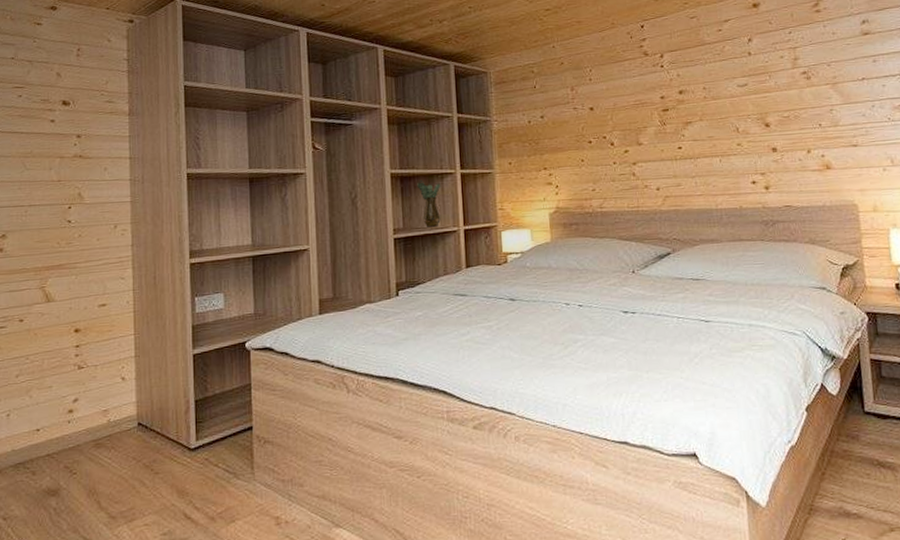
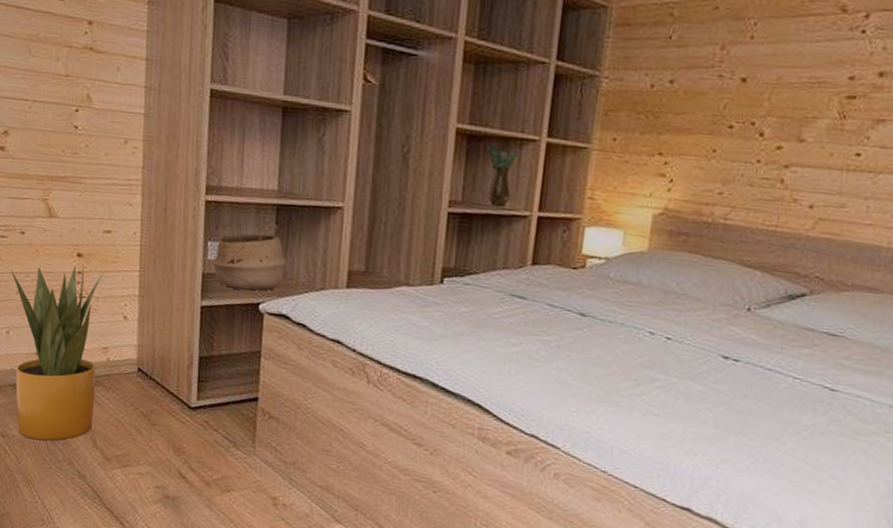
planter: none [11,338,102,516] -> present [11,264,105,441]
woven basket: none [199,272,266,334] -> present [211,223,287,291]

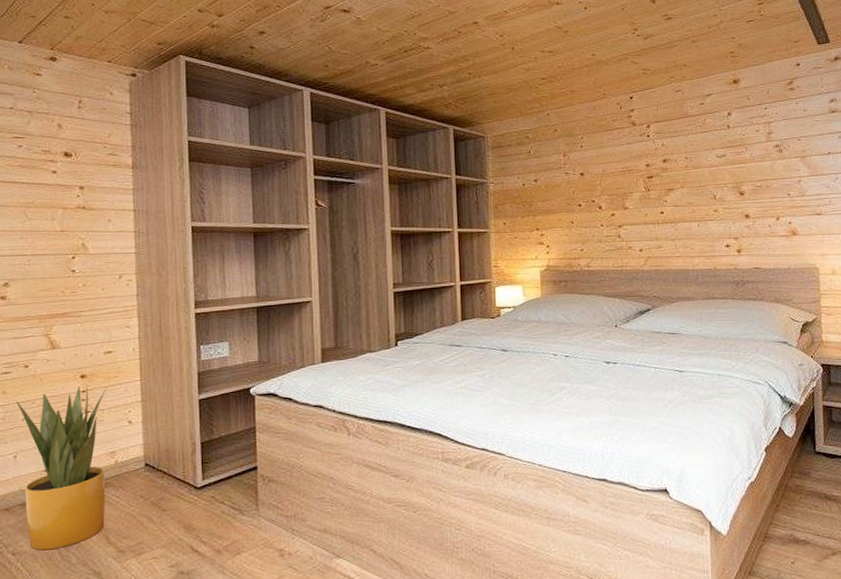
woven basket: present [211,223,287,291] -> none [204,322,270,380]
vase: present [487,142,517,207] -> none [416,237,438,282]

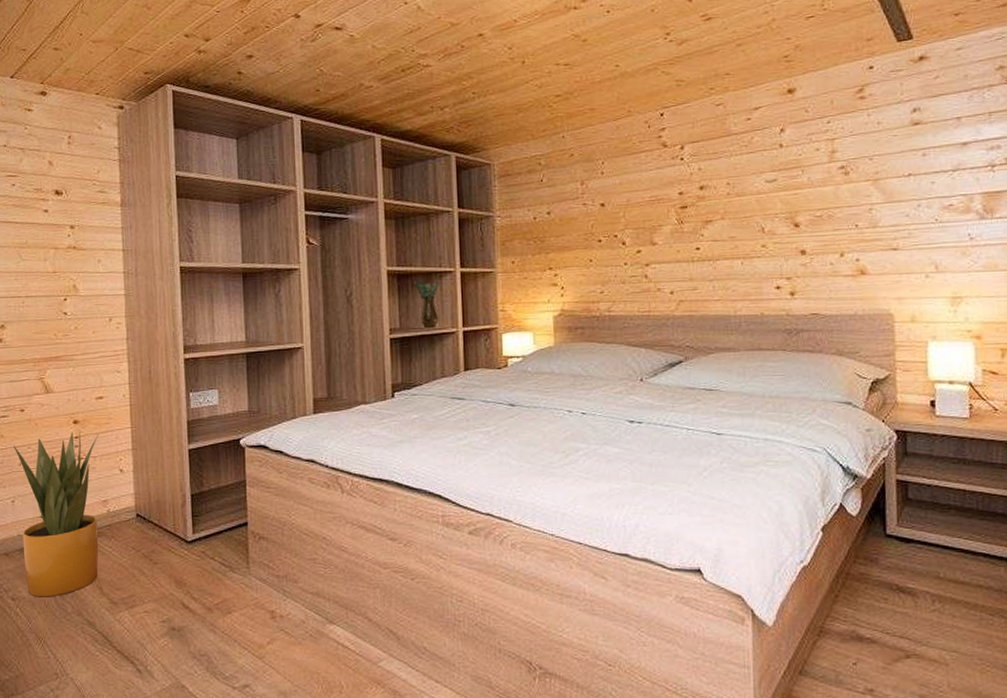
vase: none [416,237,438,282] -> present [414,278,439,328]

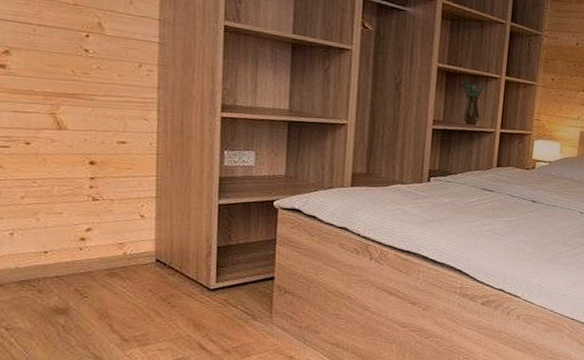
planter: present [13,430,100,597] -> none [15,171,120,330]

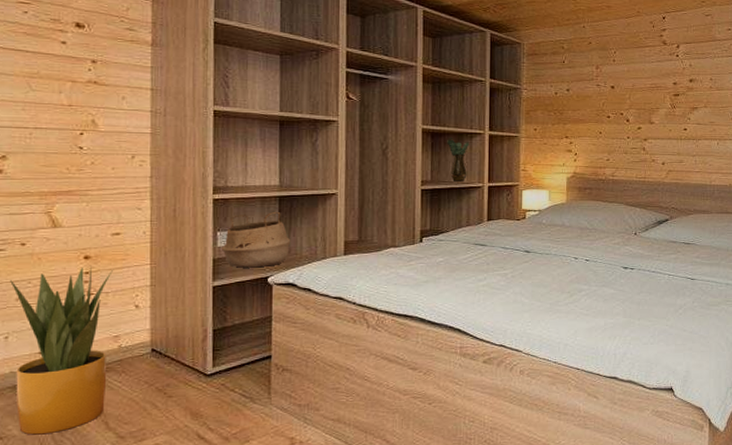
planter: none [15,171,120,330] -> present [10,265,114,435]
woven basket: none [227,135,298,191] -> present [221,211,291,268]

